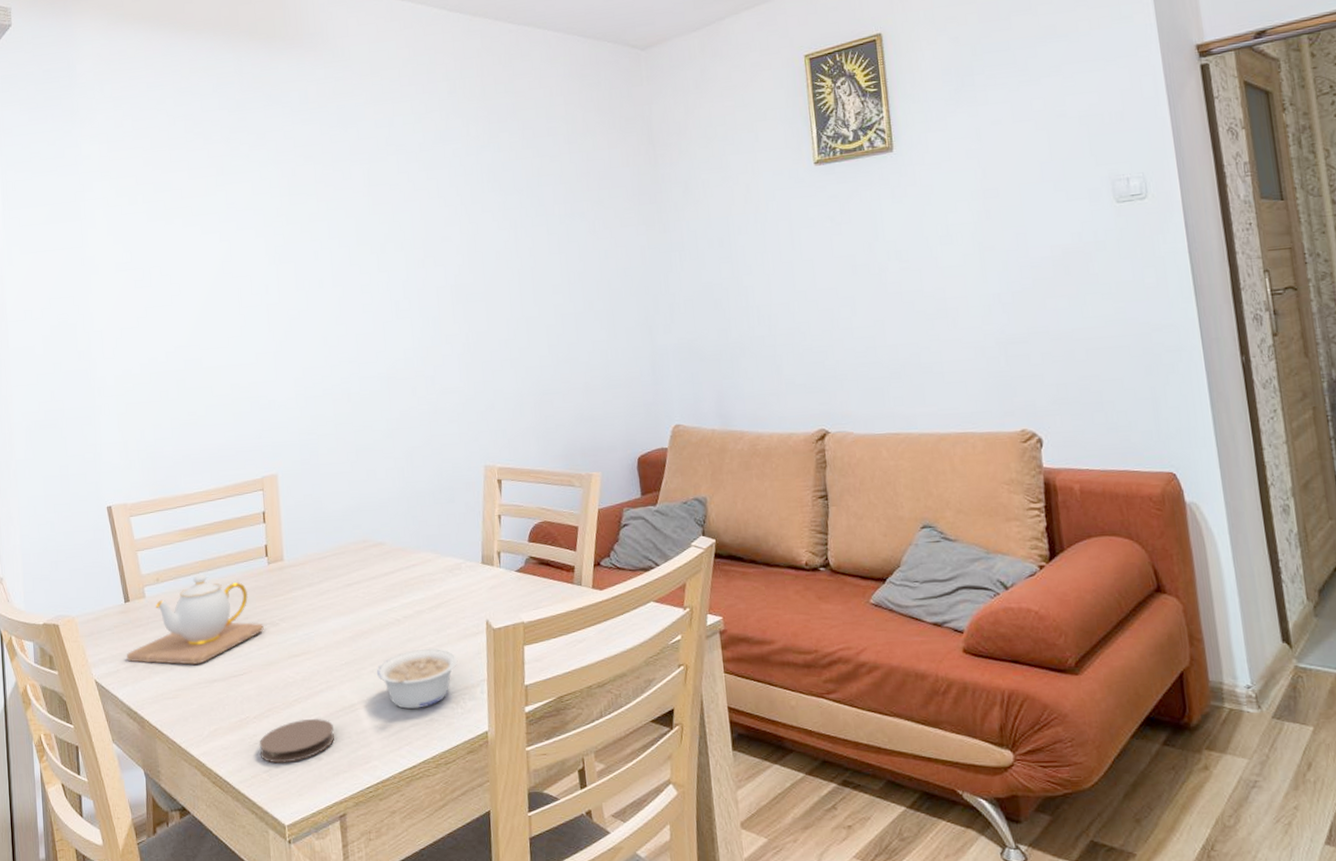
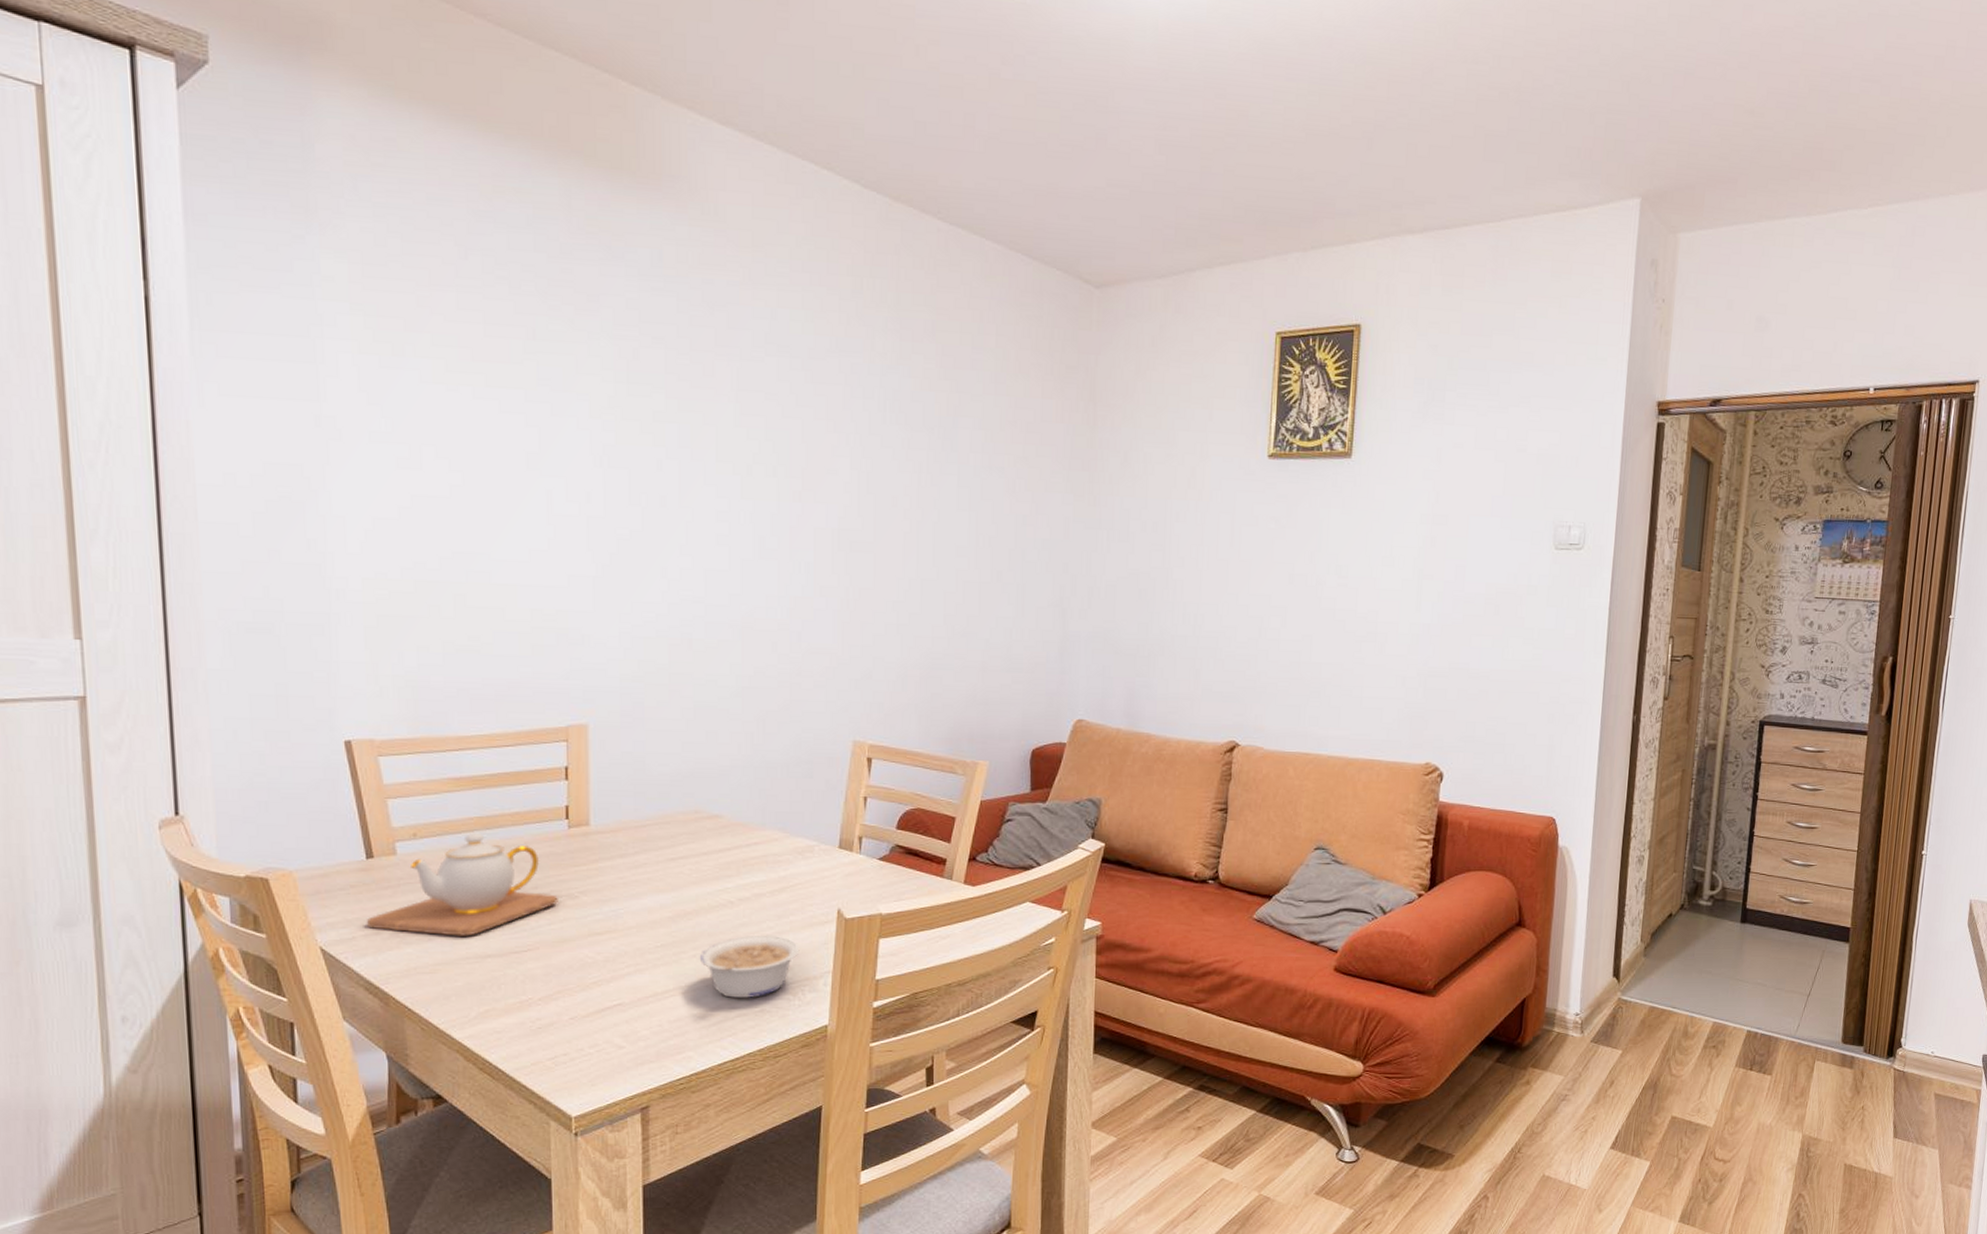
coaster: present [259,719,334,763] -> none [543,1004,641,1050]

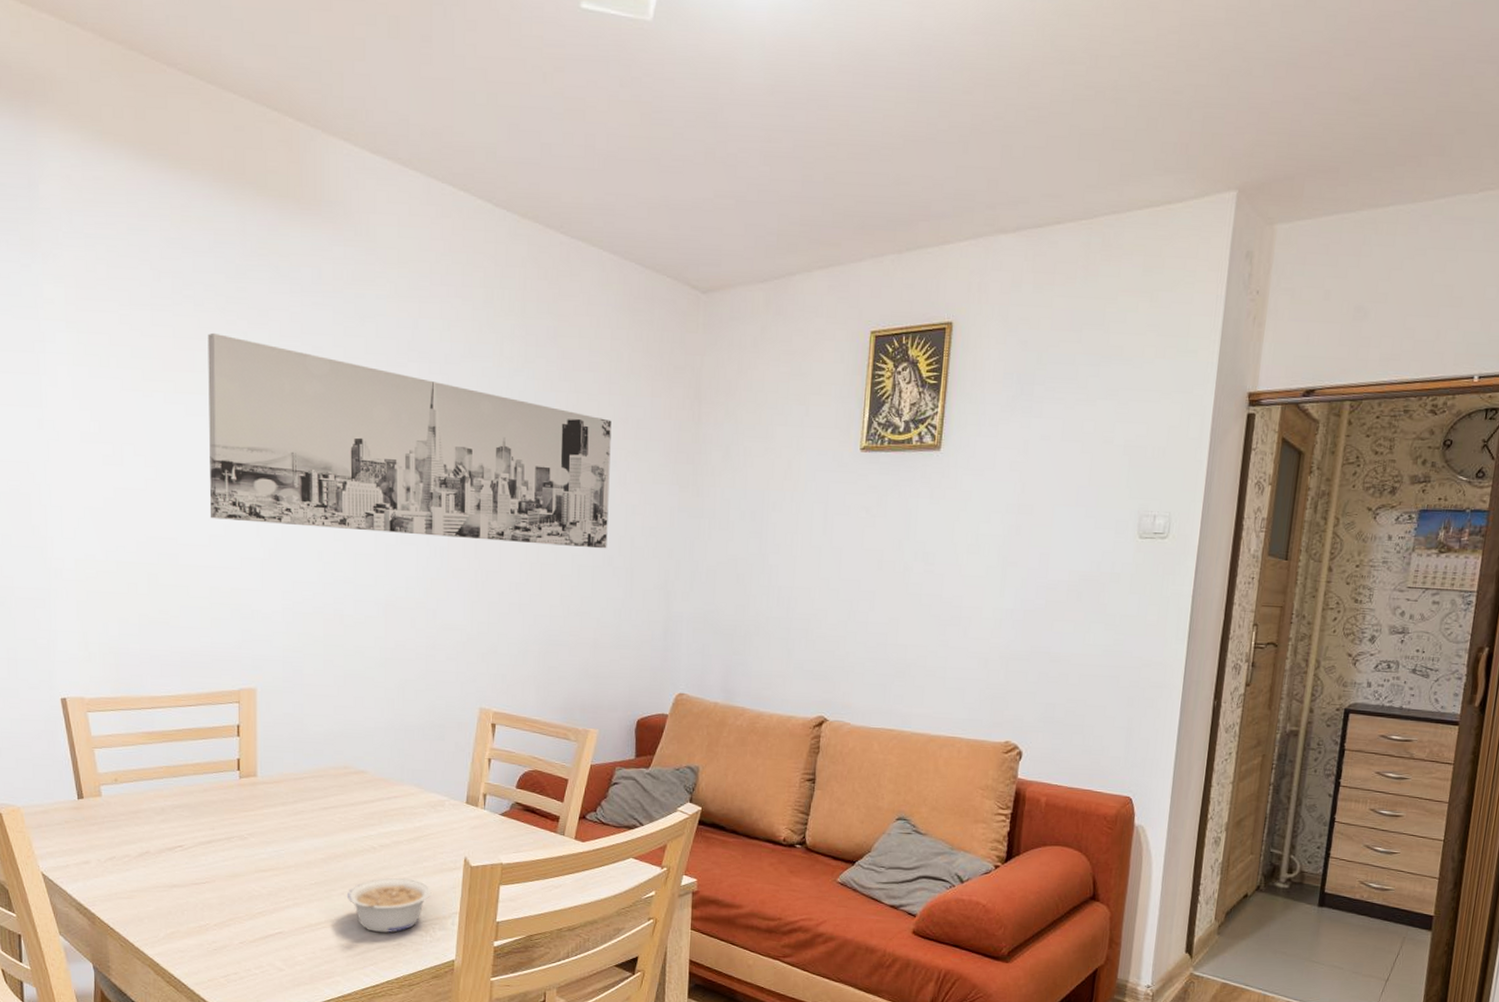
teapot: present [366,832,558,936] -> none [77,779,231,868]
wall art: none [526,319,998,563] -> present [207,332,612,549]

